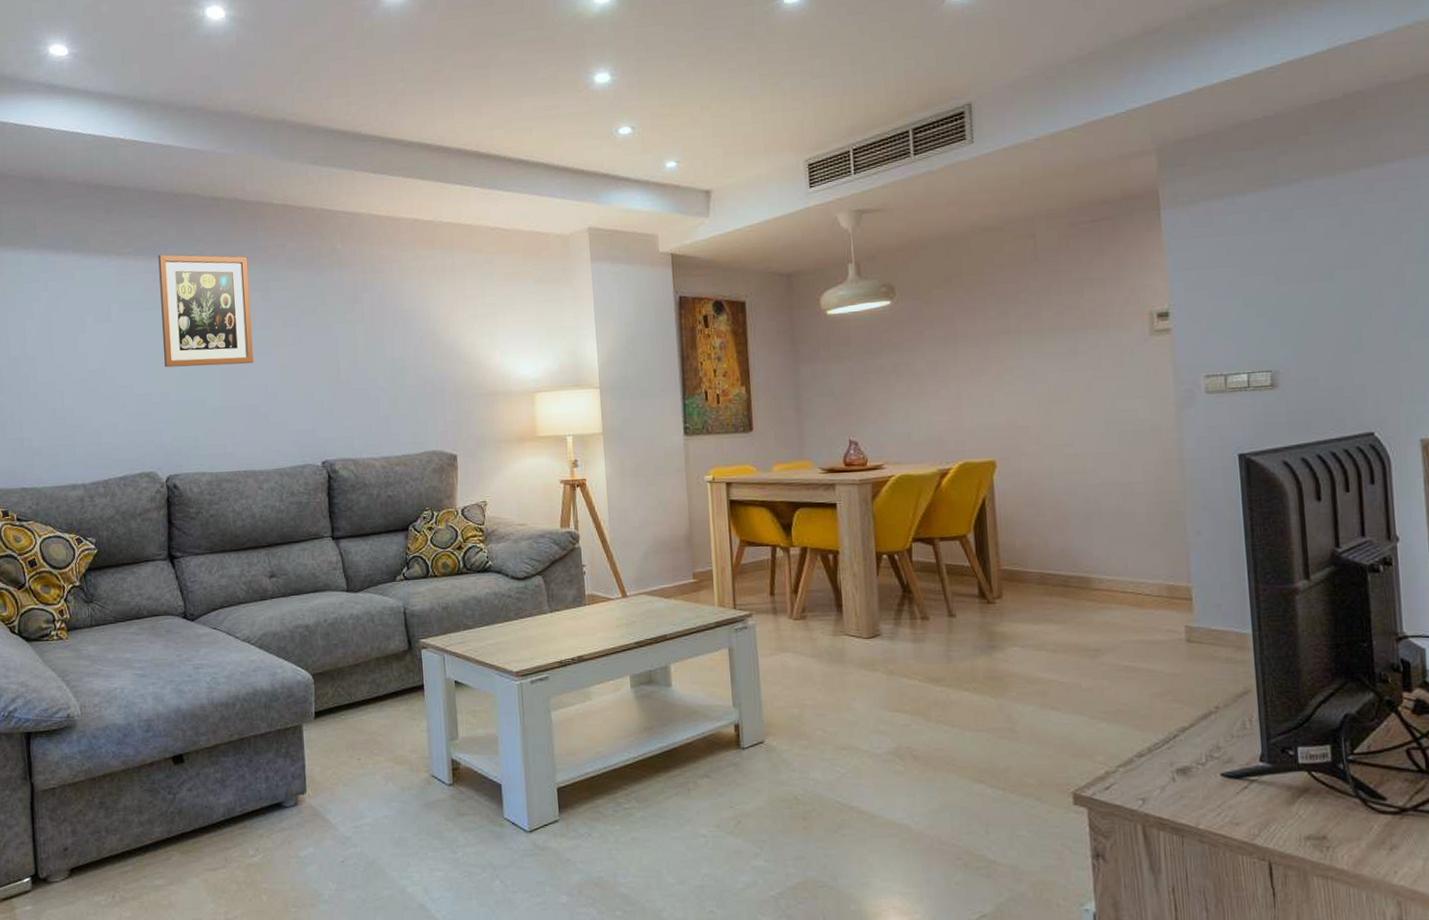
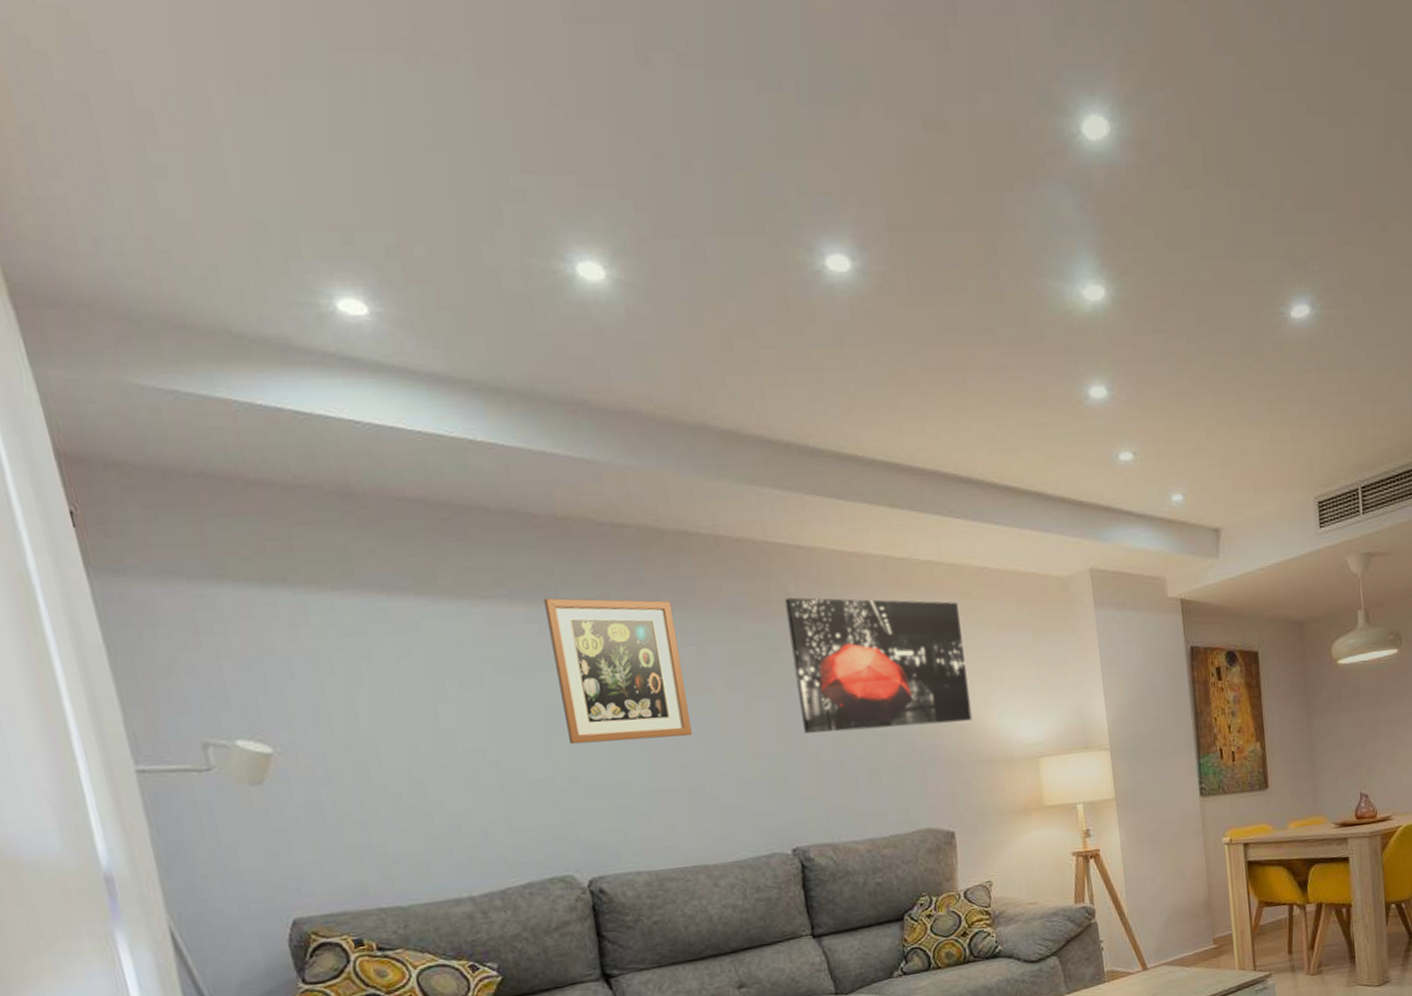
wall art: none [332,253,478,365] -> present [784,597,972,734]

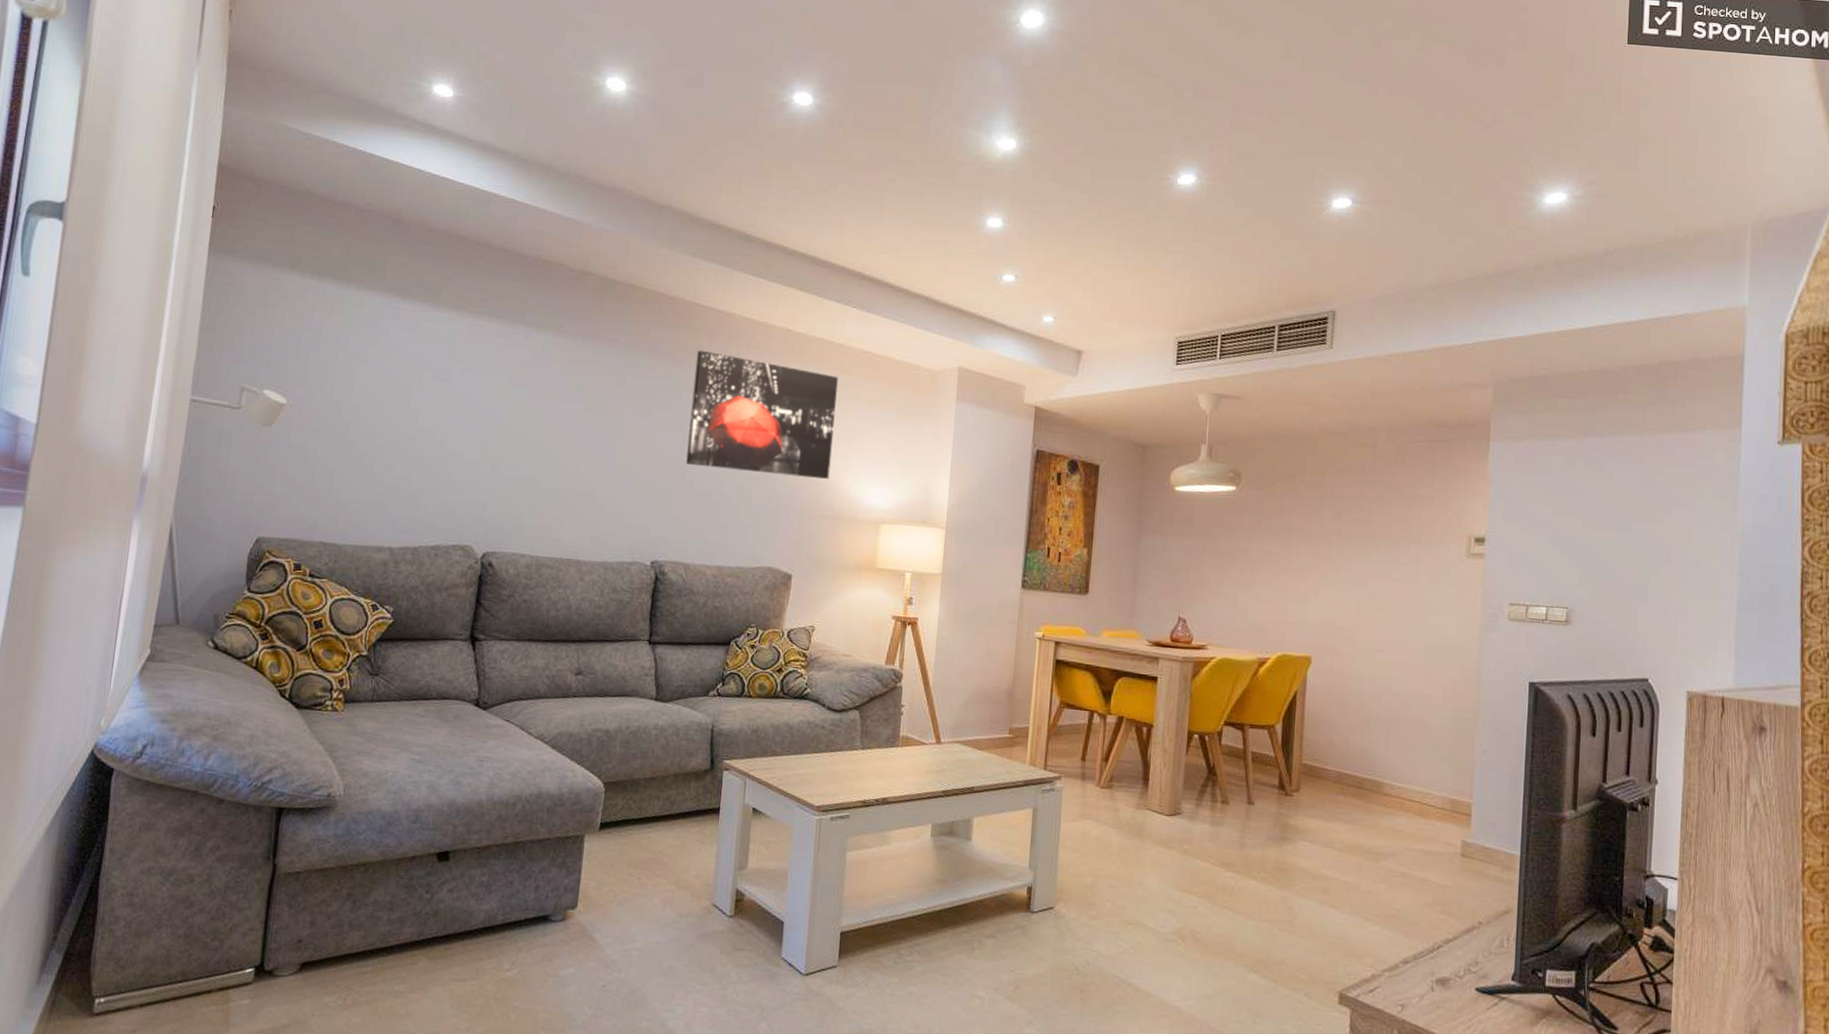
wall art: present [544,597,692,745] -> none [501,320,608,449]

